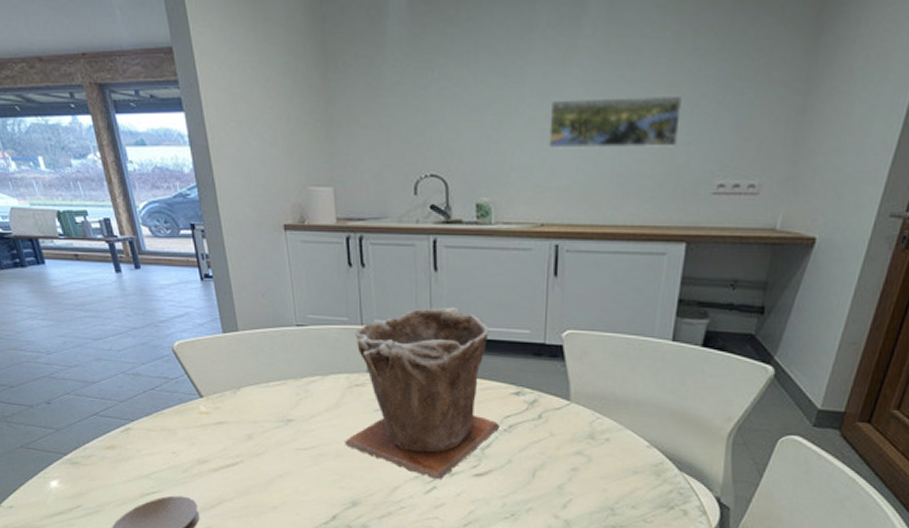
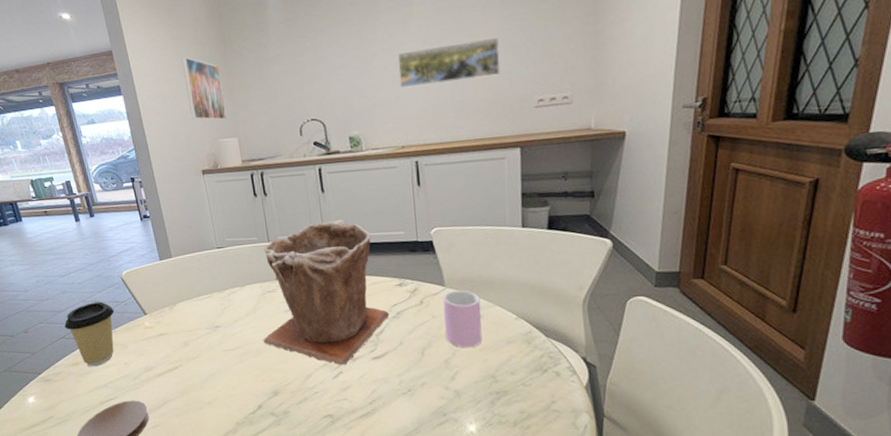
coffee cup: none [98,375,162,453] -> present [65,302,115,367]
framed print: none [266,70,321,161] -> present [181,57,226,120]
cup: none [562,406,610,475] -> present [443,290,483,348]

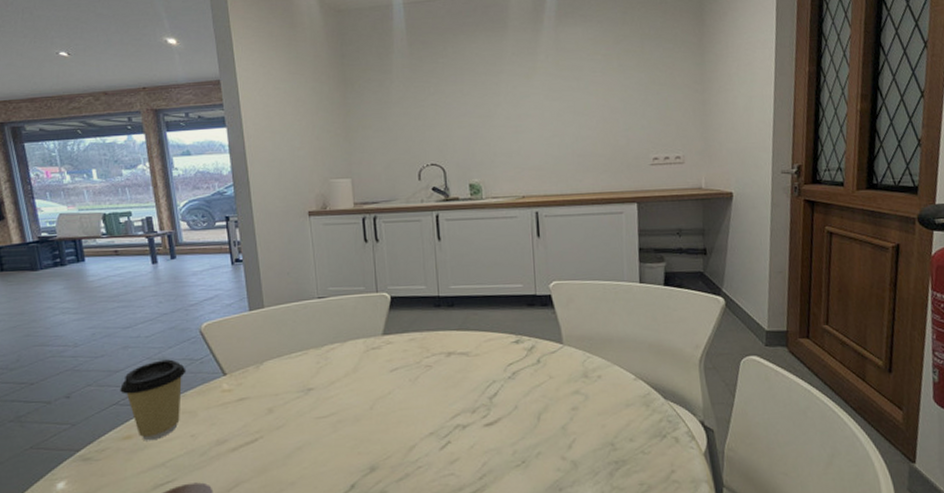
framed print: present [181,57,226,120] -> none [297,93,340,159]
plant pot: present [263,219,389,366] -> none [362,269,504,434]
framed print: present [397,38,501,89] -> none [520,98,619,139]
cup: present [443,290,483,348] -> none [560,347,601,412]

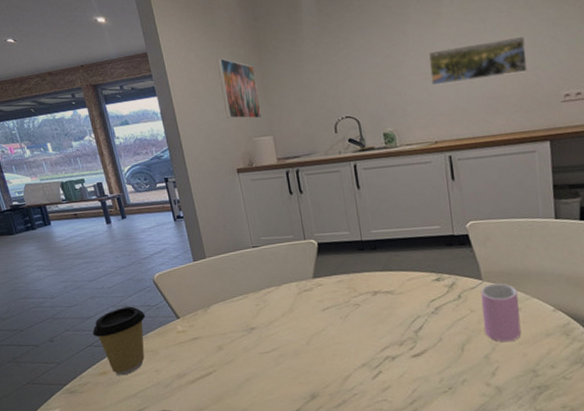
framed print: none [297,93,340,159] -> present [216,58,261,119]
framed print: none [520,98,619,139] -> present [428,37,528,86]
cup: none [560,347,601,412] -> present [480,283,522,343]

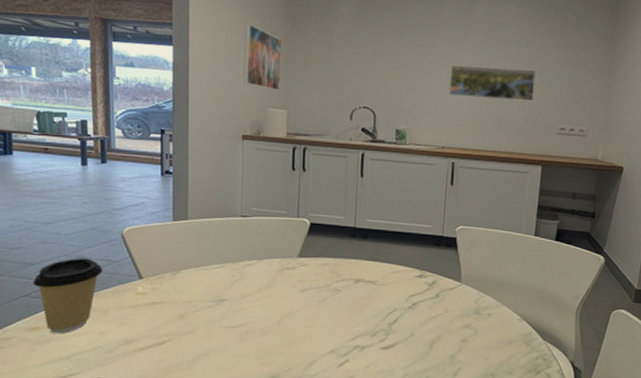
cup: present [480,283,522,343] -> none [454,287,491,345]

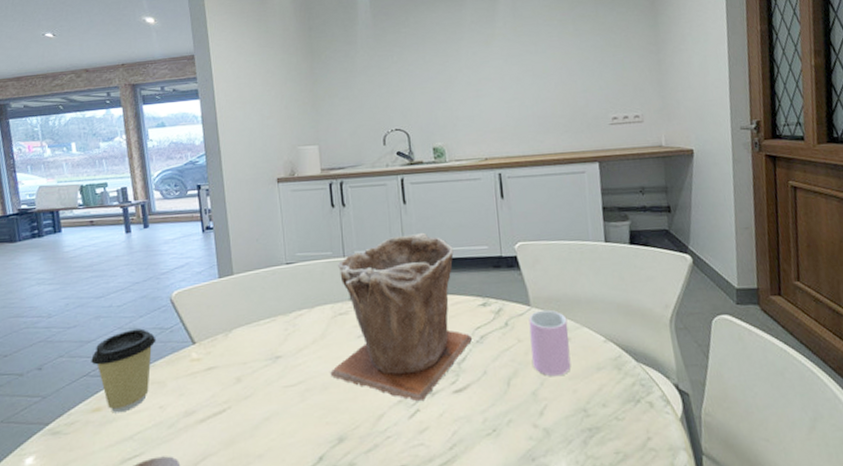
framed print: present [243,24,282,90] -> none [266,65,308,127]
plant pot: none [270,205,405,354] -> present [330,232,472,402]
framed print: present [448,64,536,102] -> none [480,61,577,103]
cup: none [454,287,491,345] -> present [528,309,571,377]

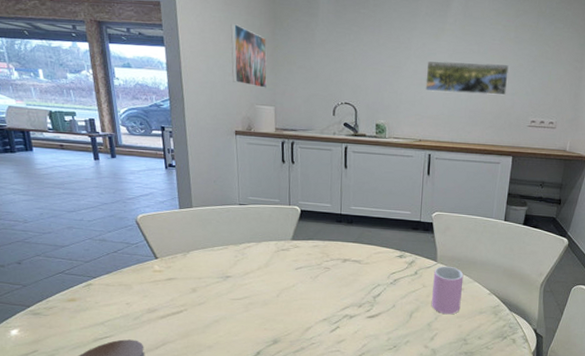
coffee cup: present [91,328,157,413] -> none [65,241,124,304]
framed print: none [266,65,308,127] -> present [230,24,267,88]
plant pot: present [330,232,472,402] -> none [270,194,387,322]
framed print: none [480,61,577,103] -> present [424,60,509,96]

